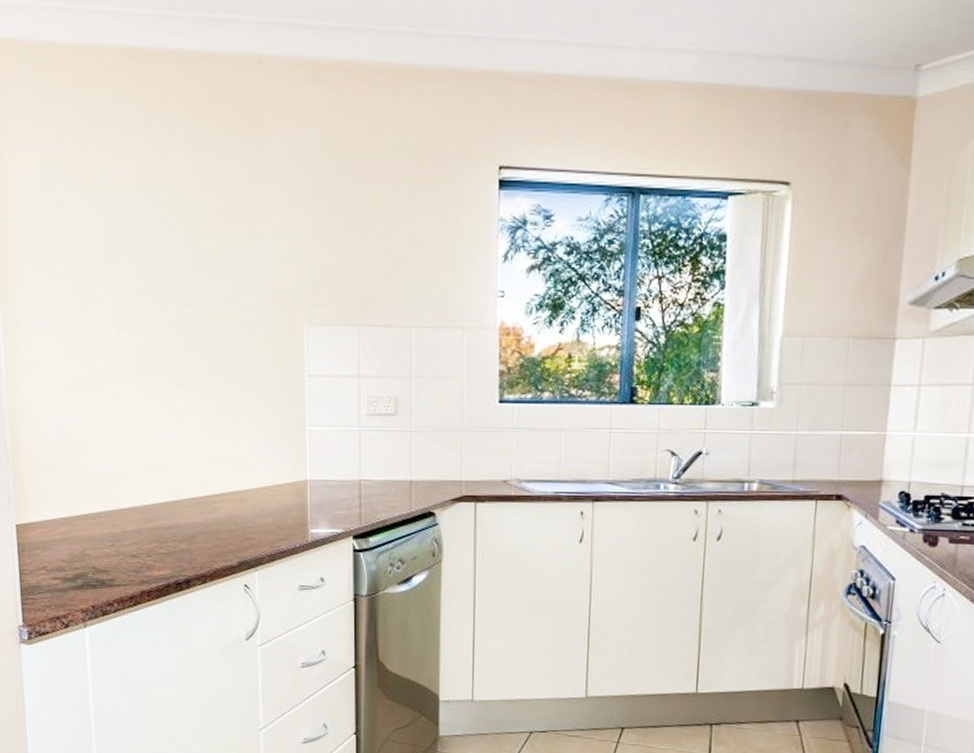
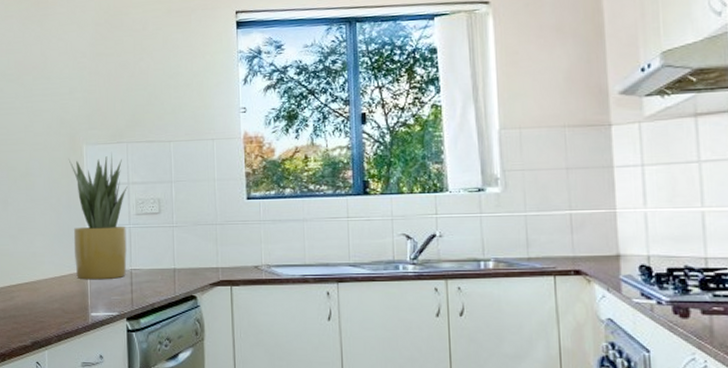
planter: none [284,337,358,491] -> present [68,152,127,280]

